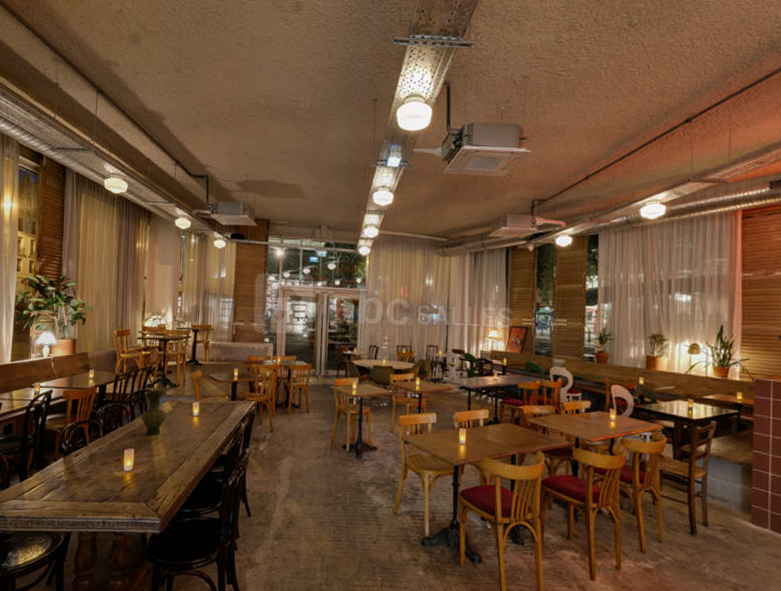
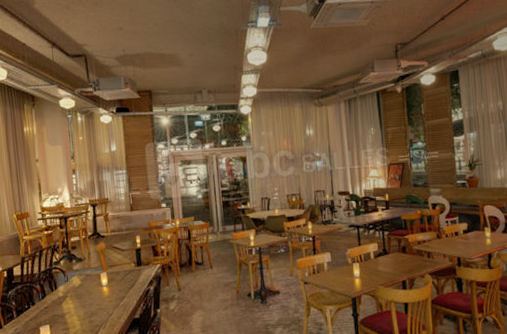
vase: present [141,390,167,436] -> none [51,266,77,311]

